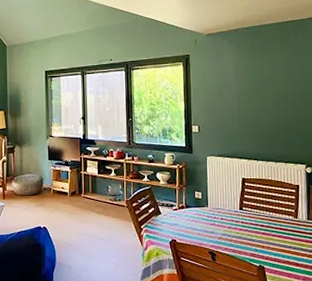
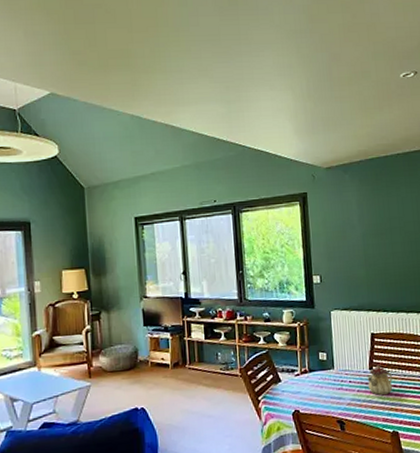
teapot: none [238,205,261,233] -> present [367,364,393,396]

